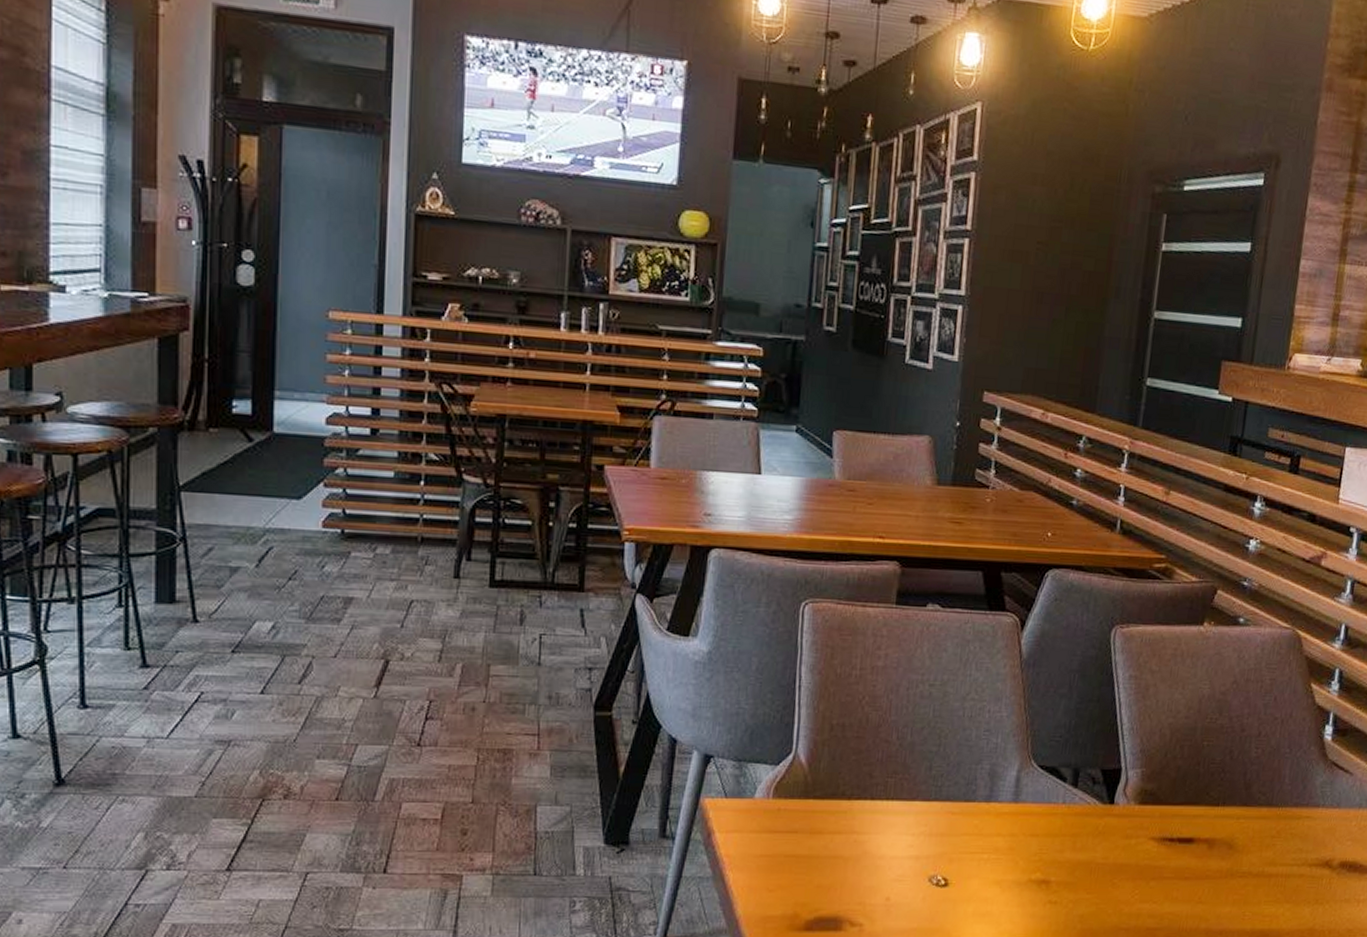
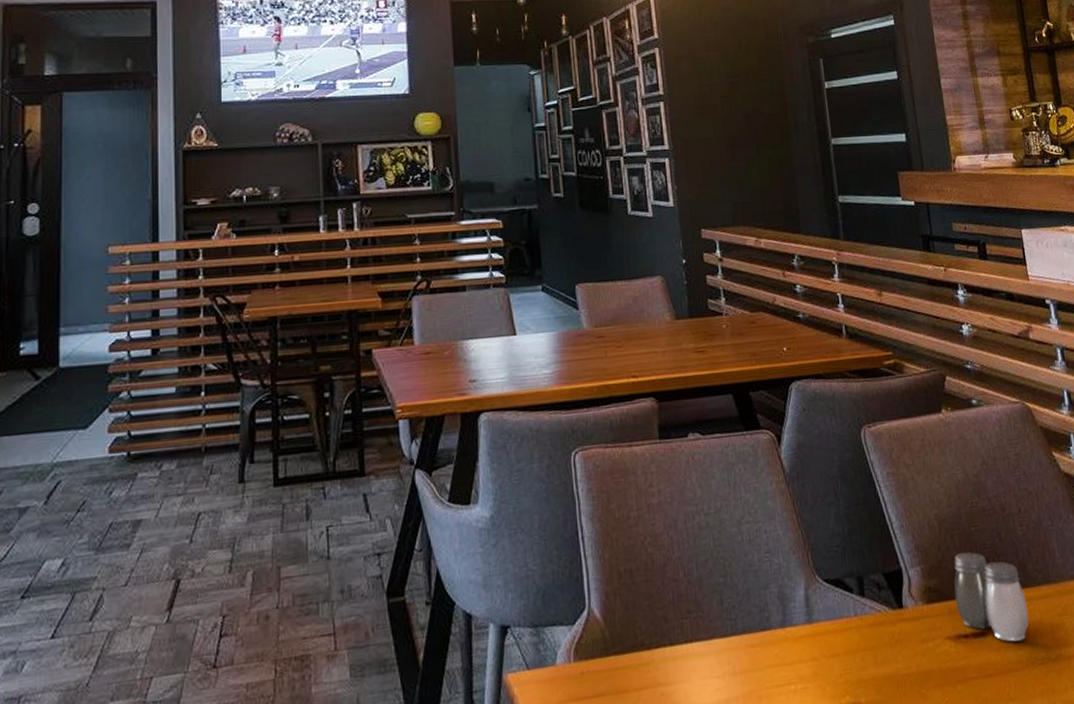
salt and pepper shaker: none [1169,763,1242,853] -> present [954,552,1029,642]

